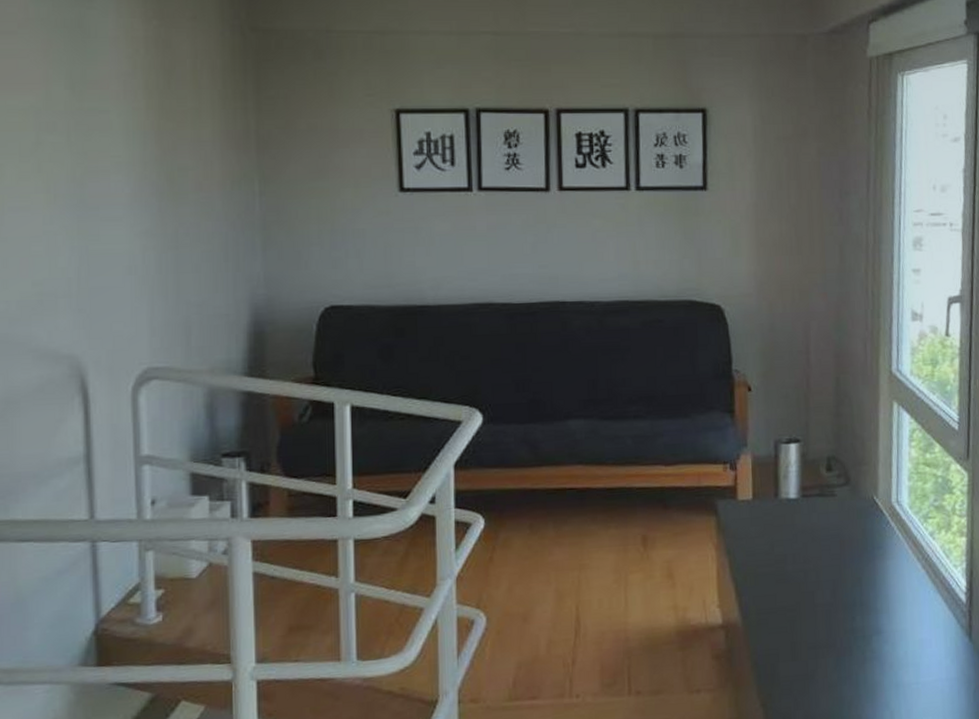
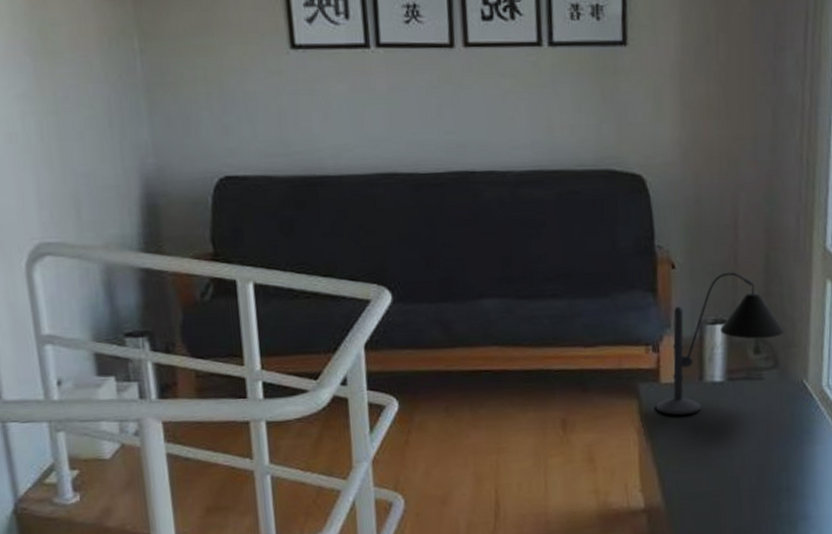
desk lamp: none [732,394,855,531] -> present [655,272,784,415]

